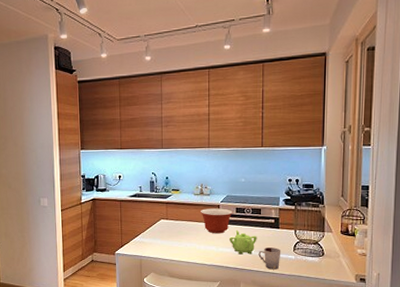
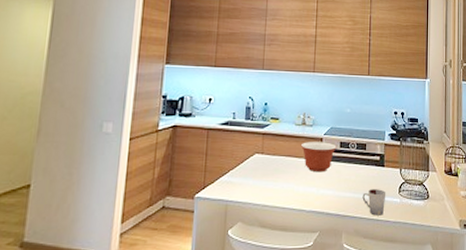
teapot: present [230,230,257,255] -> none [332,168,362,198]

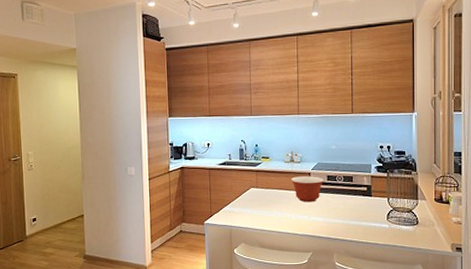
cup: present [362,189,386,216] -> none [351,216,375,239]

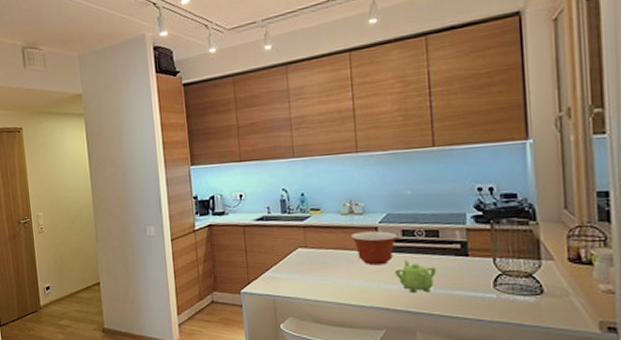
teapot: none [321,199,350,224] -> present [395,260,437,293]

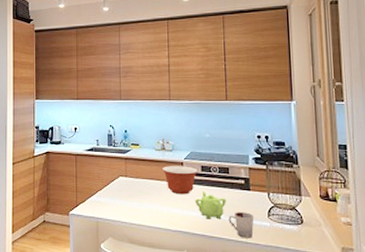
cup: none [439,283,475,313] -> present [228,212,255,238]

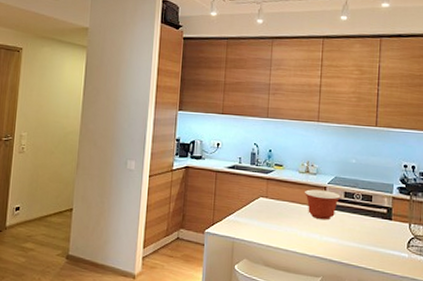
teapot: present [195,191,226,220] -> none [335,218,367,248]
cup: present [228,212,255,238] -> none [367,241,394,269]

